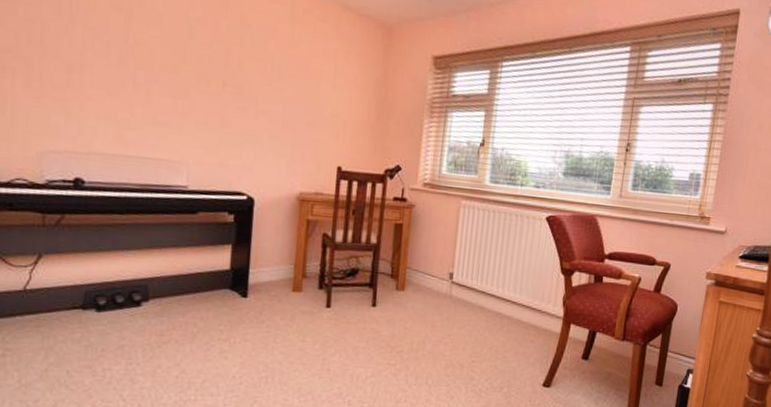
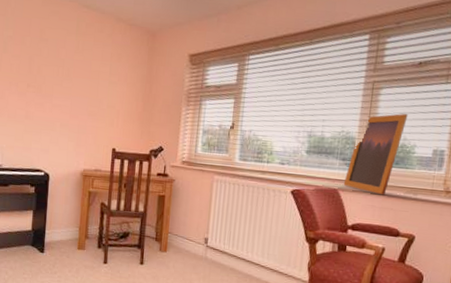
picture frame: none [601,133,667,222] -> present [343,113,408,196]

